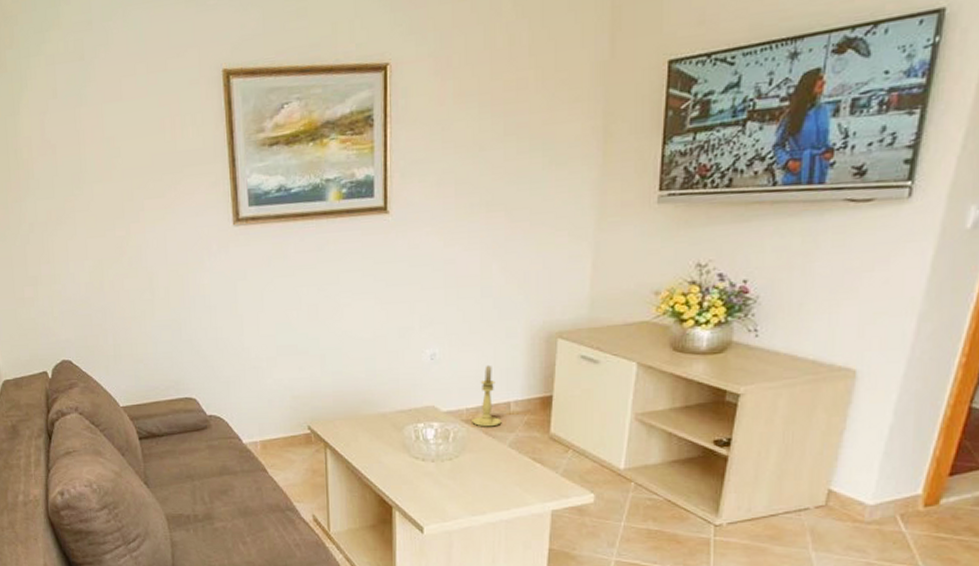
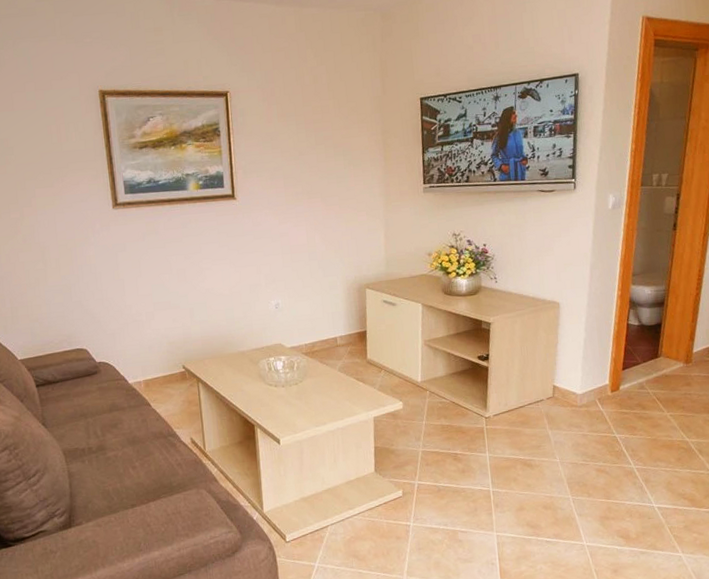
candle holder: present [472,364,502,427] -> none [310,310,332,358]

